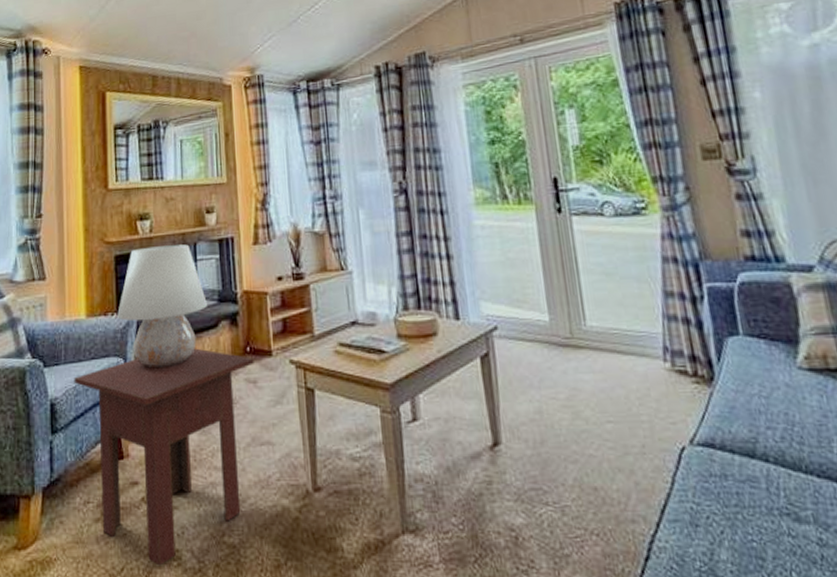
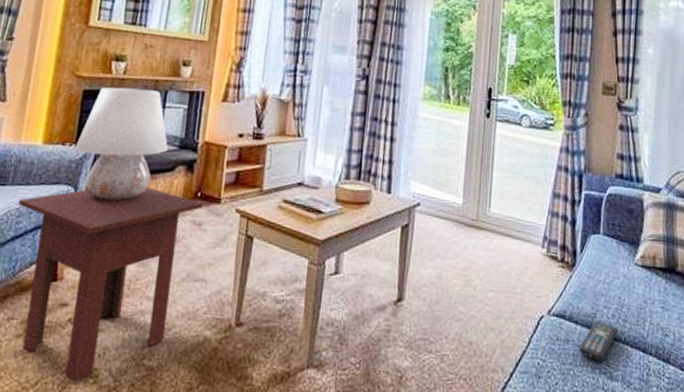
remote control: none [743,447,796,500] -> present [579,321,619,362]

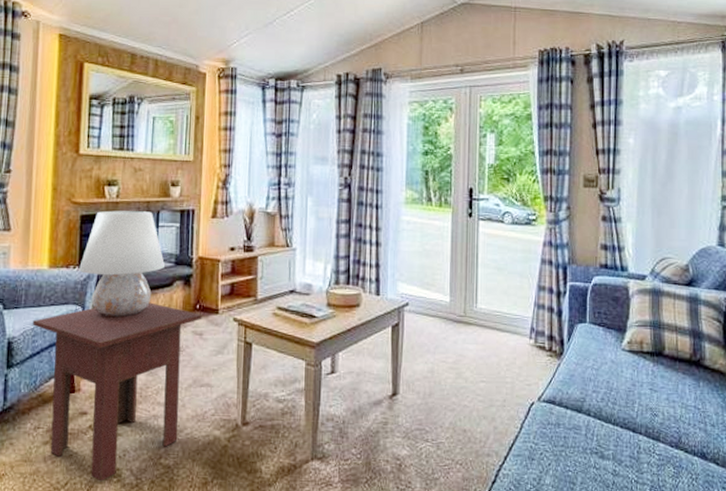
remote control: present [579,321,619,362] -> none [570,405,608,443]

